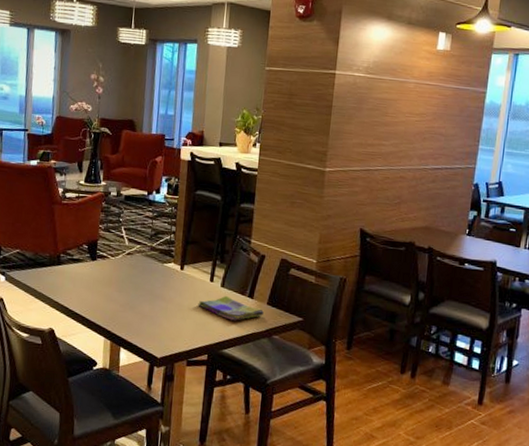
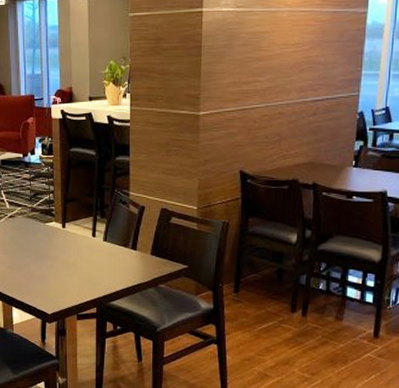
dish towel: present [198,295,264,321] -> none [82,249,148,273]

